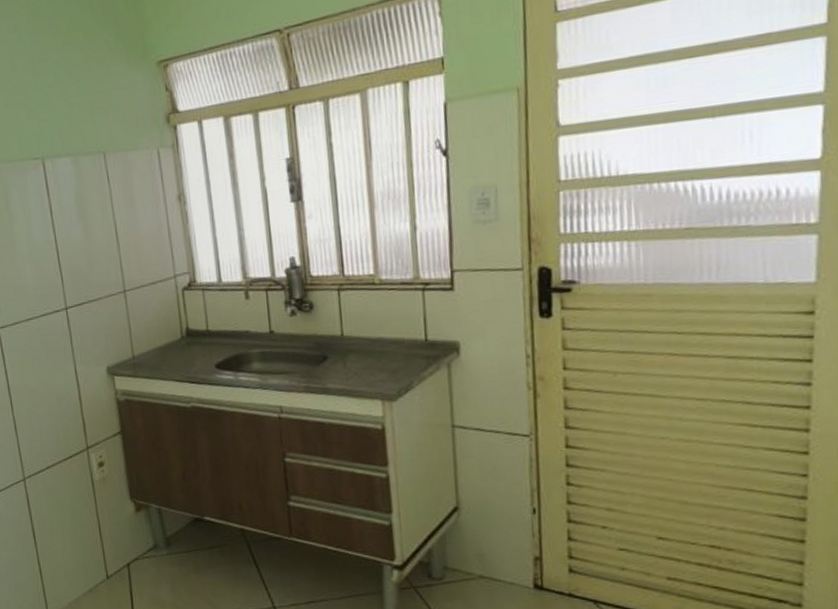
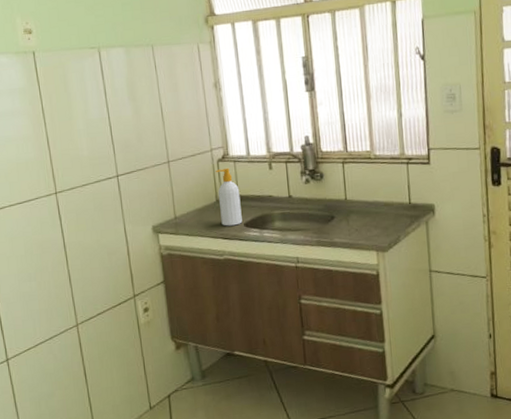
soap bottle: none [180,297,213,368] -> present [216,167,242,226]

